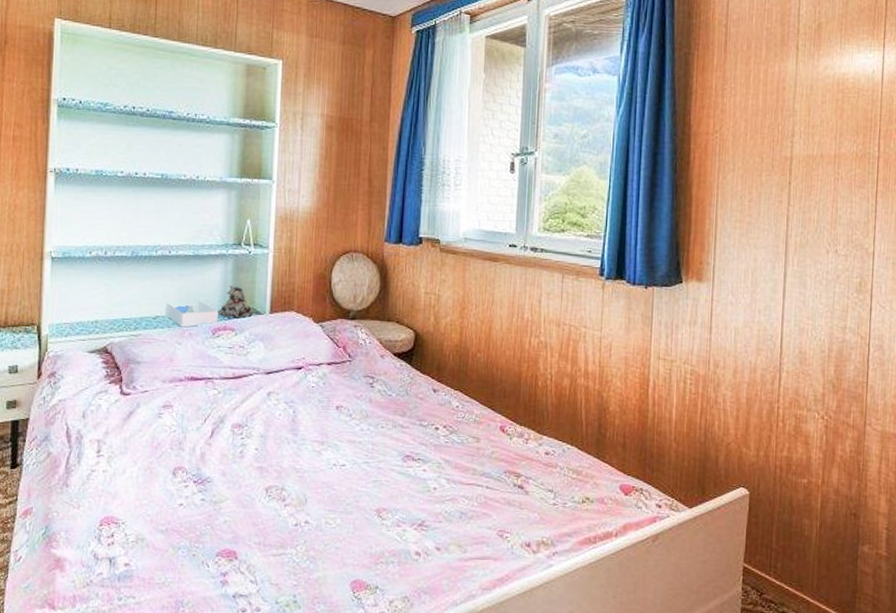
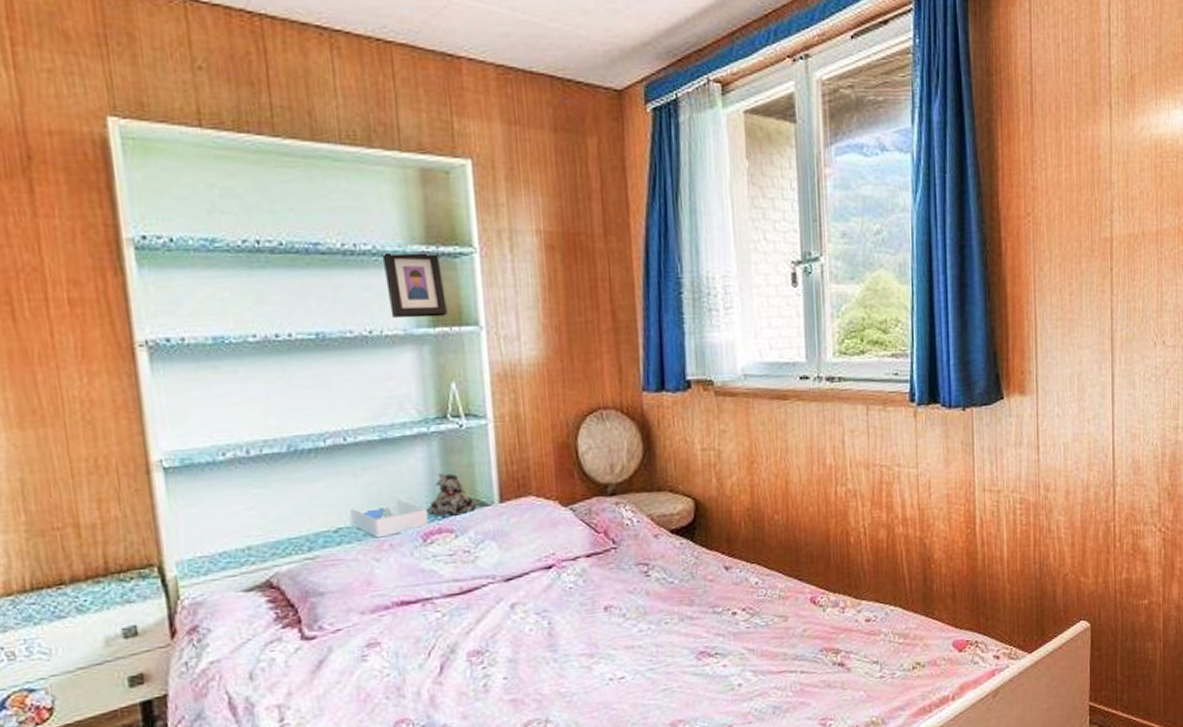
picture frame: none [212,122,252,171] -> present [381,251,447,318]

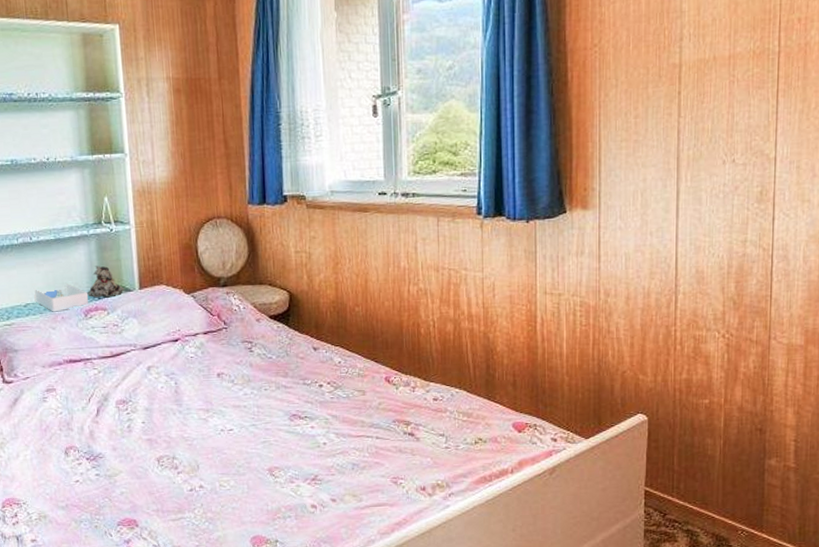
picture frame: present [381,251,447,318] -> none [55,97,101,148]

